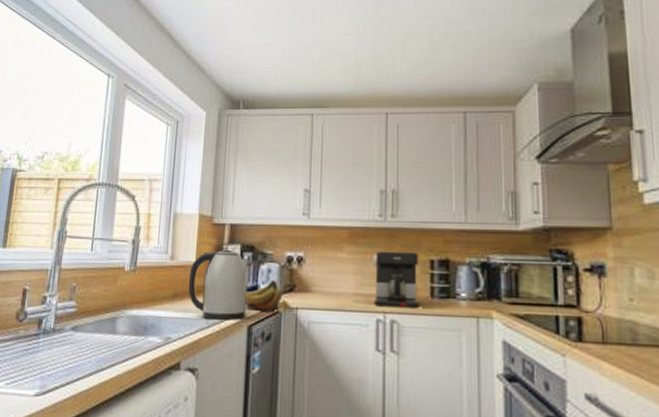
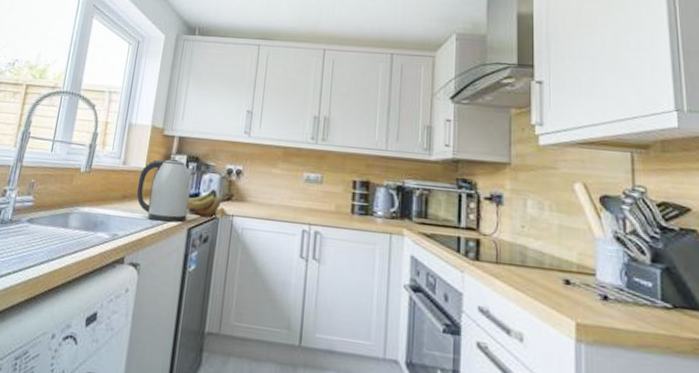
coffee maker: present [375,250,419,310] -> none [302,169,344,224]

